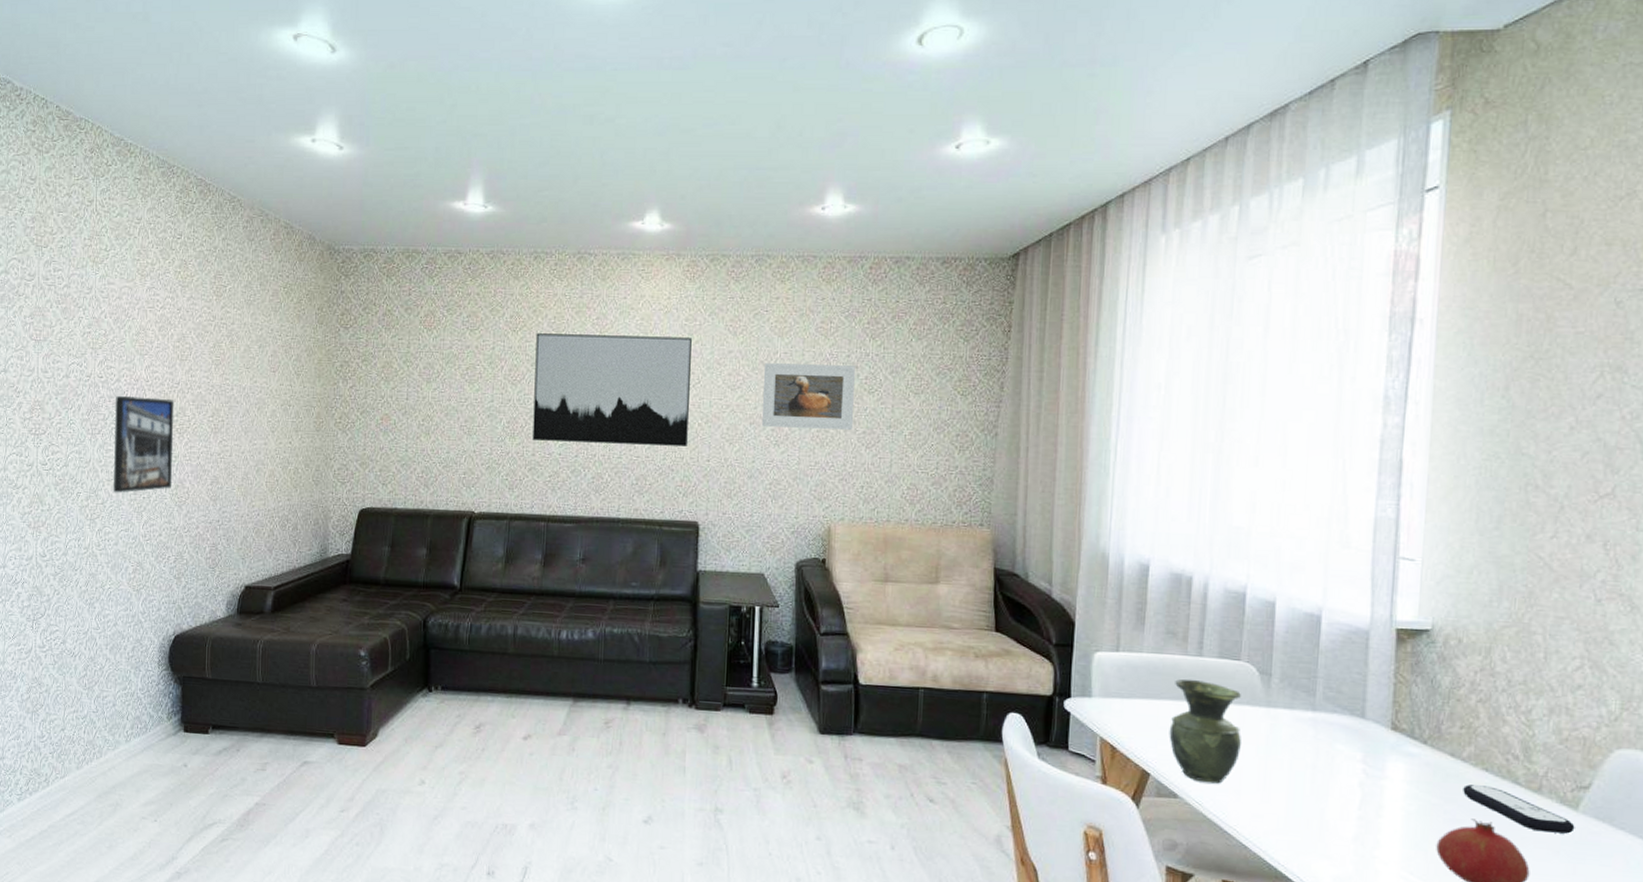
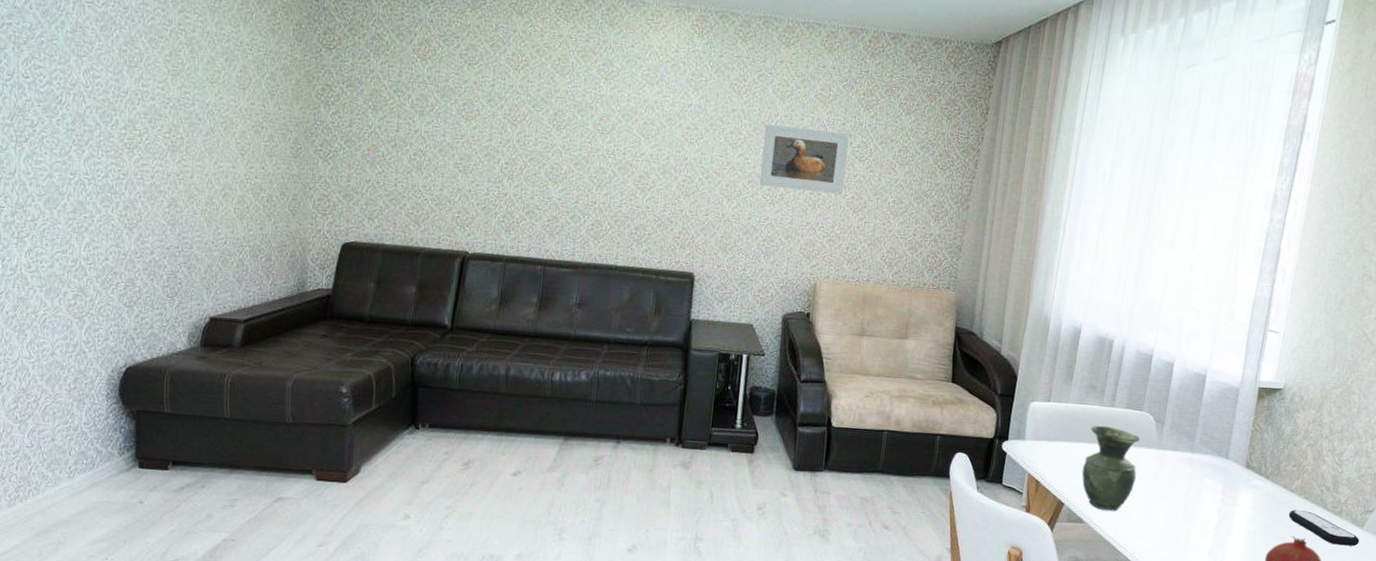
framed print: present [114,396,175,493] -> none [45,101,122,211]
wall art: present [532,333,692,446] -> none [532,74,697,200]

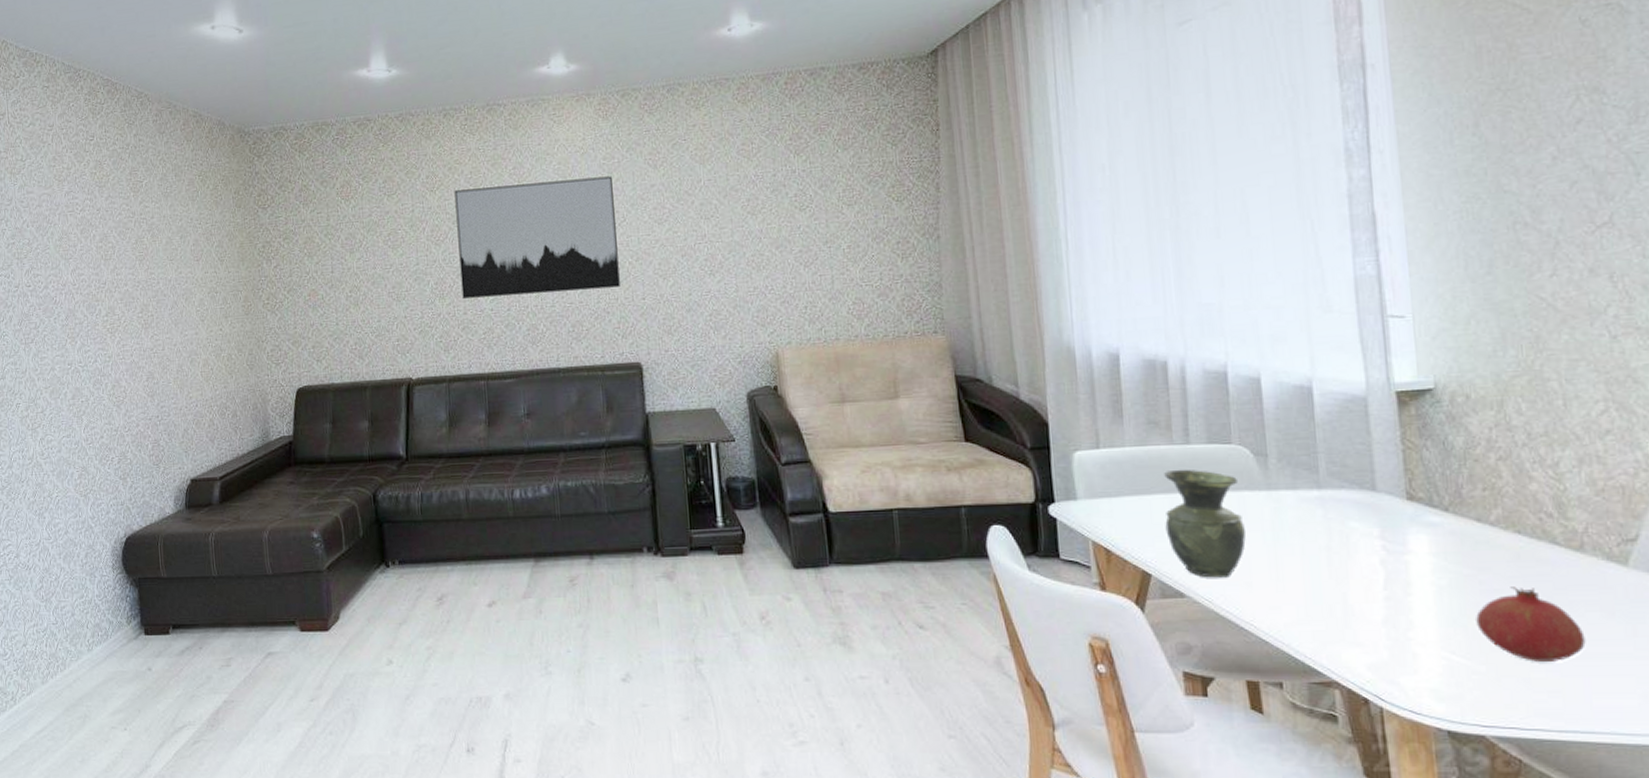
wall art: none [532,74,697,200] -> present [454,176,620,299]
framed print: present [759,124,849,194] -> none [688,184,788,257]
remote control: present [1289,510,1360,546] -> none [1496,549,1628,593]

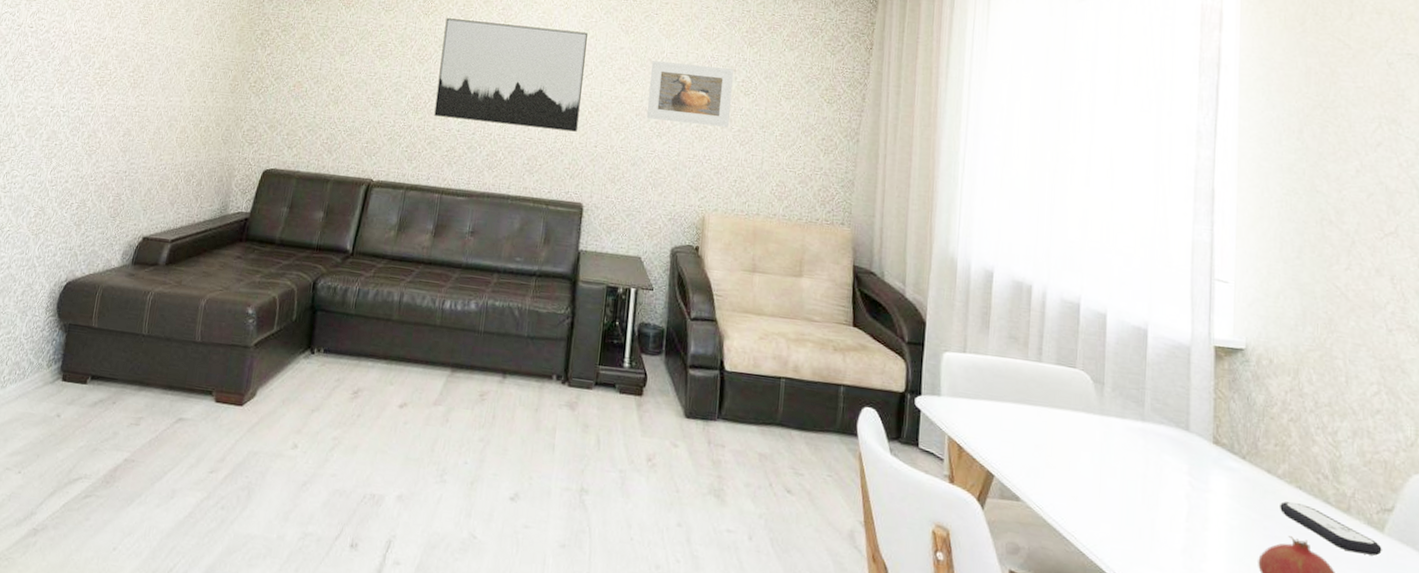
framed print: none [688,184,788,257] -> present [646,61,734,127]
vase: present [1164,469,1246,578] -> none [1011,383,1078,489]
remote control: none [1496,549,1628,593] -> present [1280,501,1382,556]

